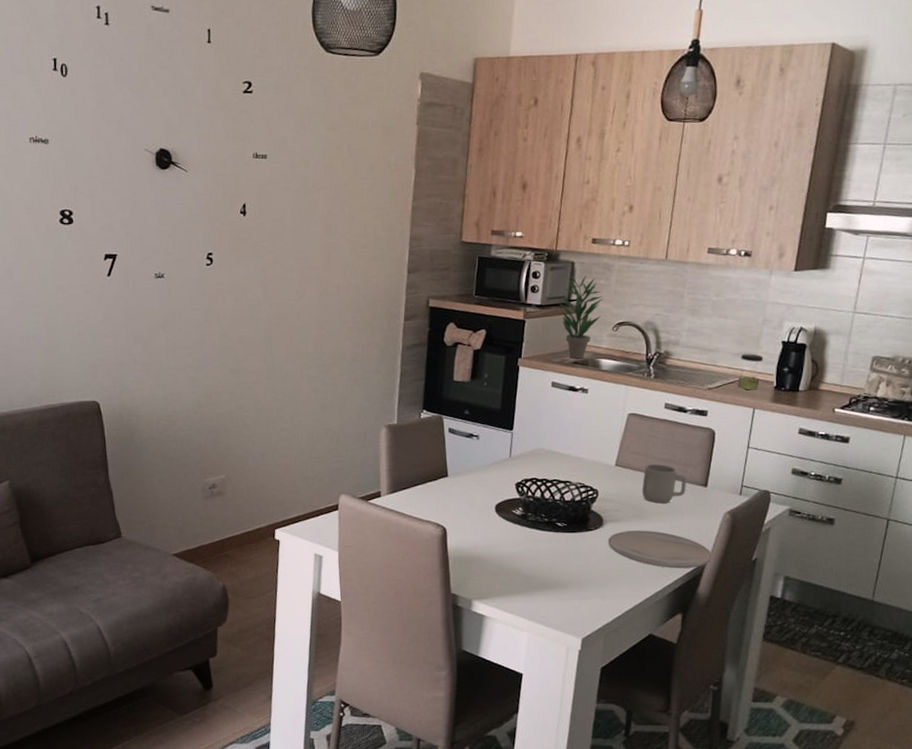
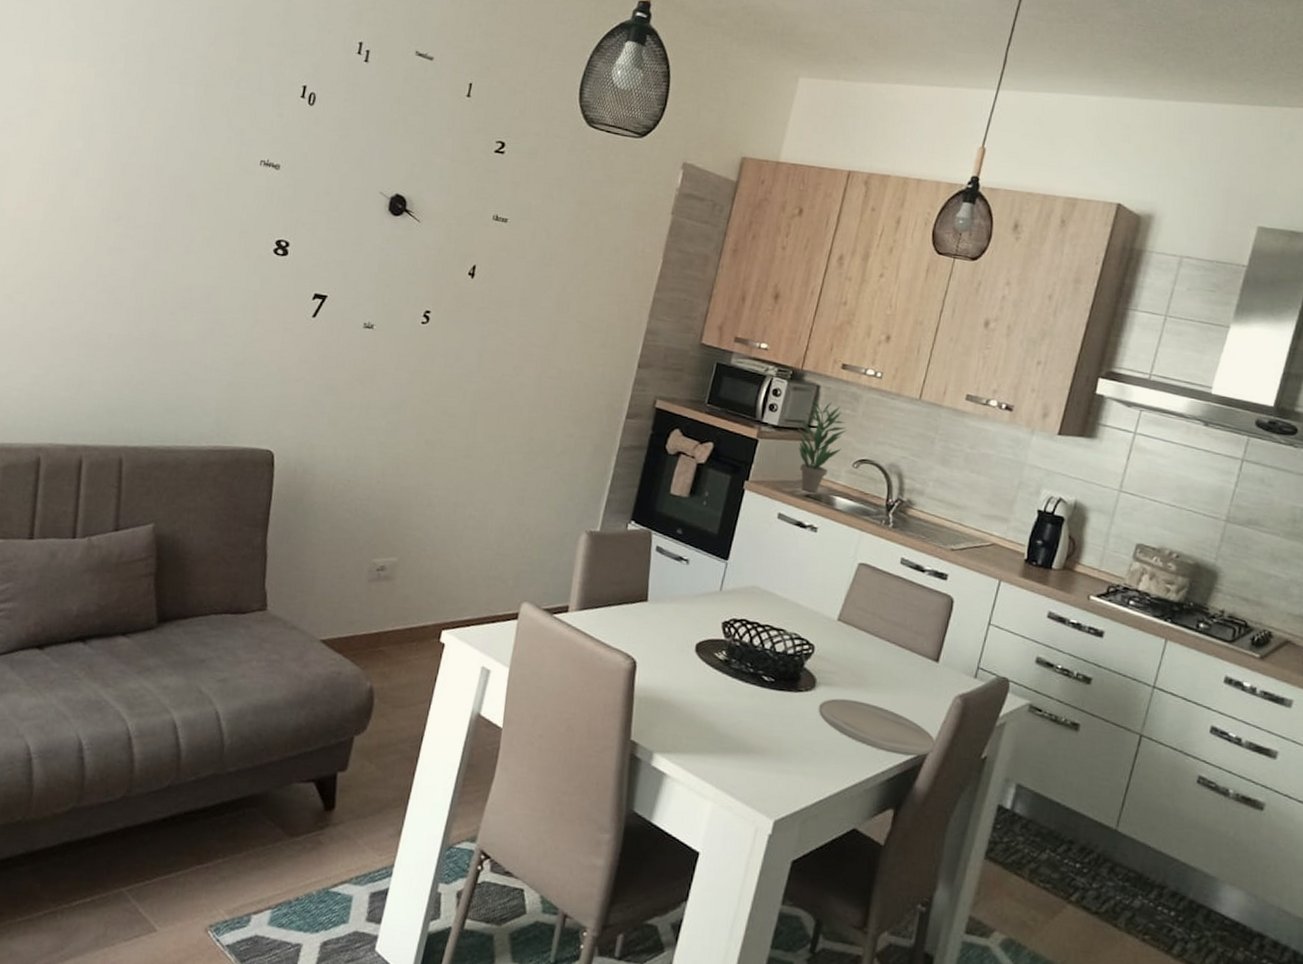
mug: present [642,463,687,504] -> none [864,624,917,674]
jar: present [737,354,764,390] -> none [983,517,1016,560]

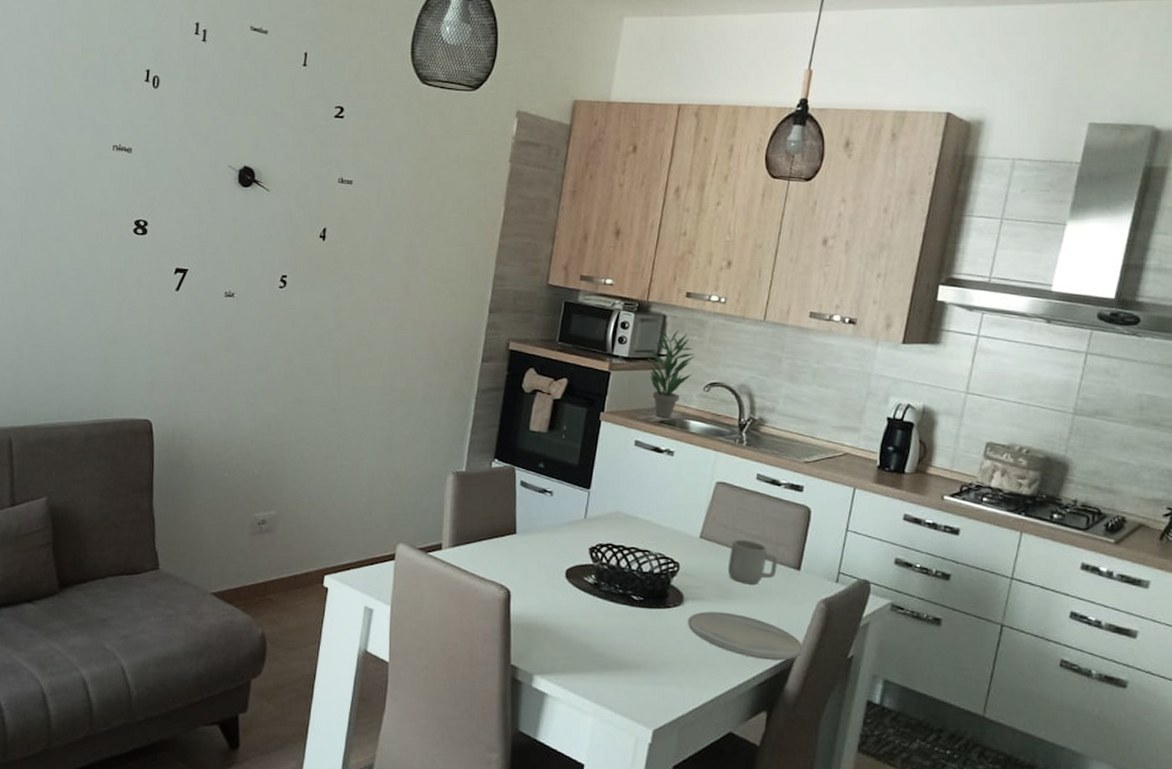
mug: none [864,624,917,674] -> present [727,539,778,585]

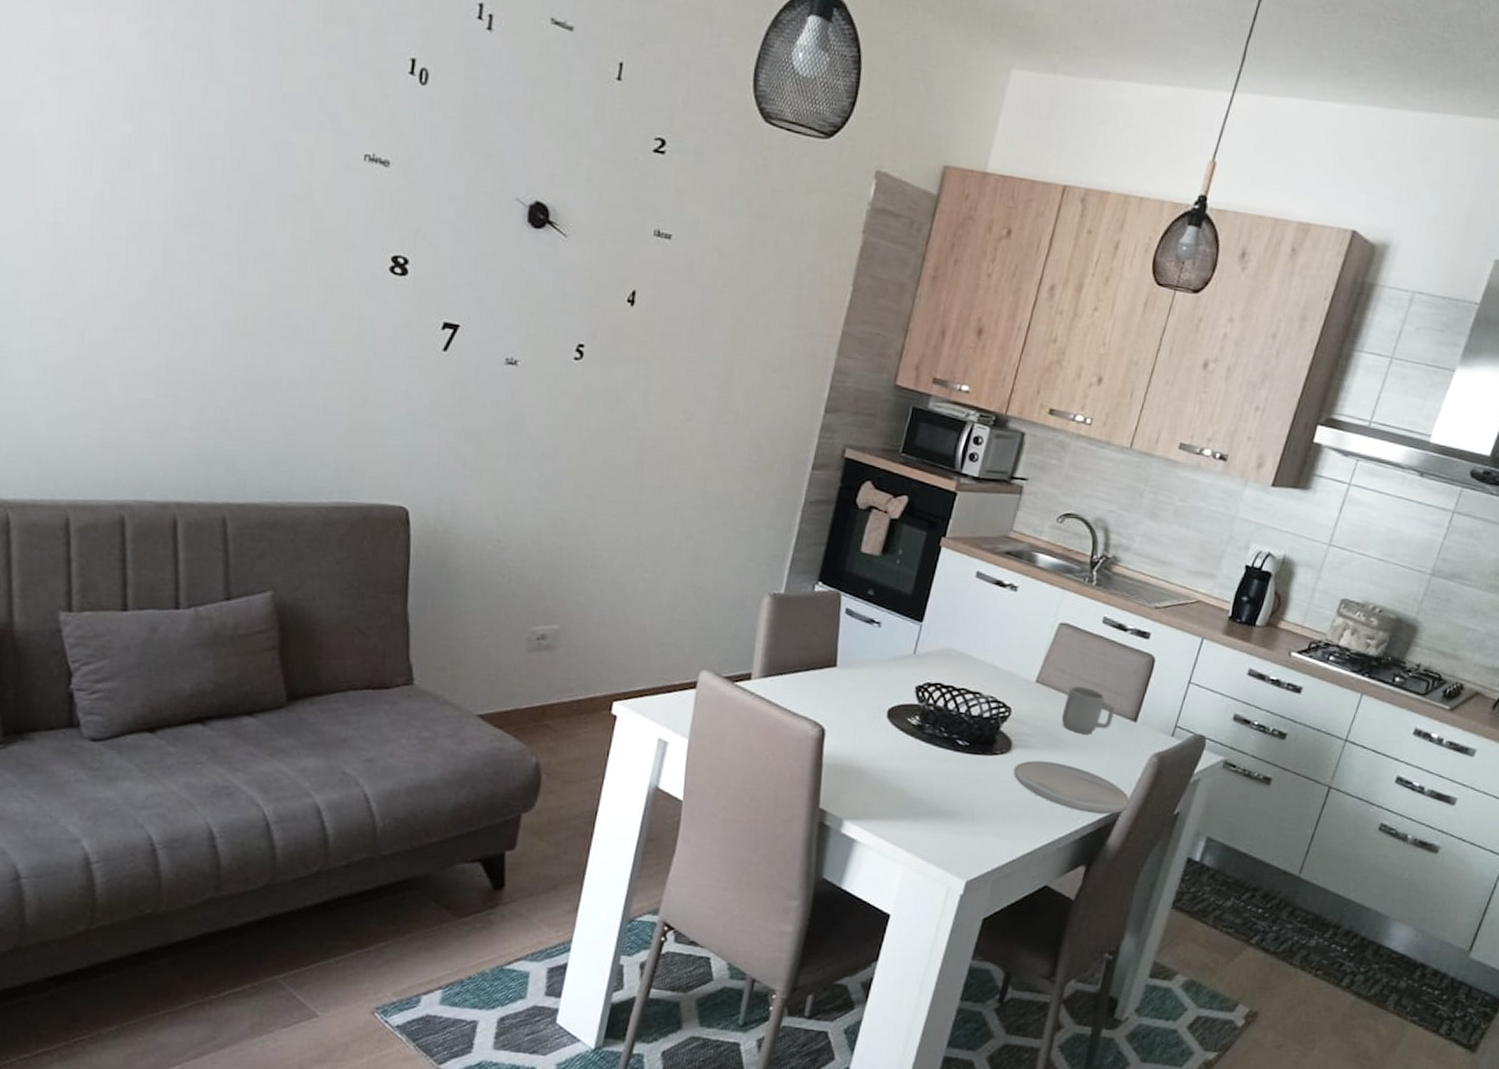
potted plant: present [648,330,696,418] -> none [1000,449,1053,550]

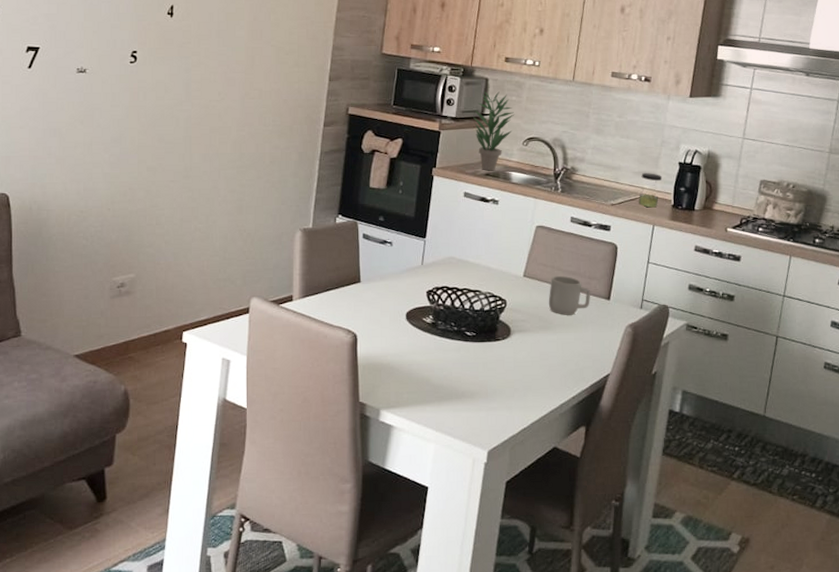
potted plant: none [1000,449,1053,550] -> present [473,91,515,171]
plate: present [1013,760,1131,815] -> none [514,341,615,381]
jar: none [1188,573,1223,617] -> present [638,173,662,208]

